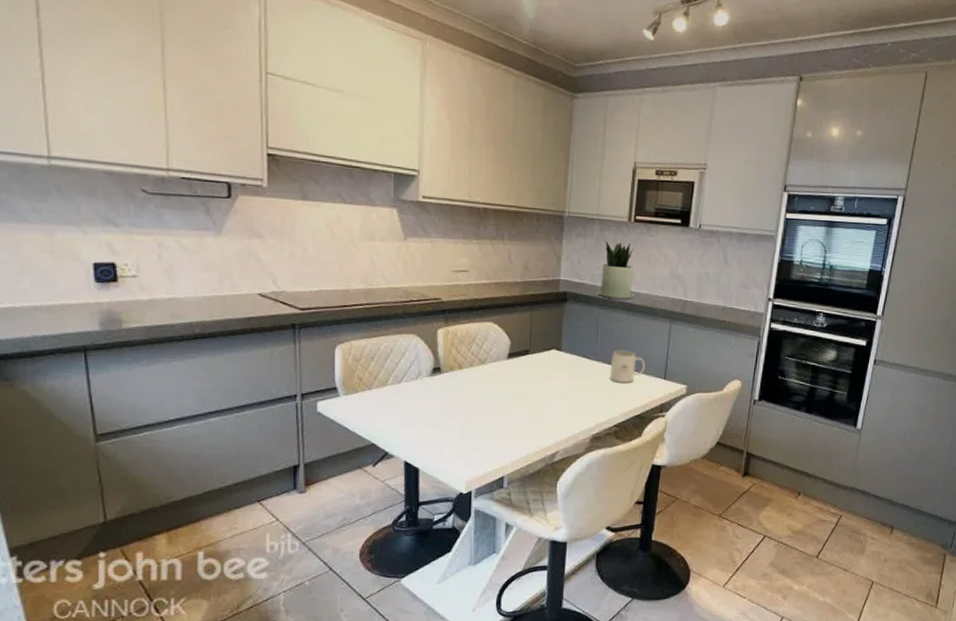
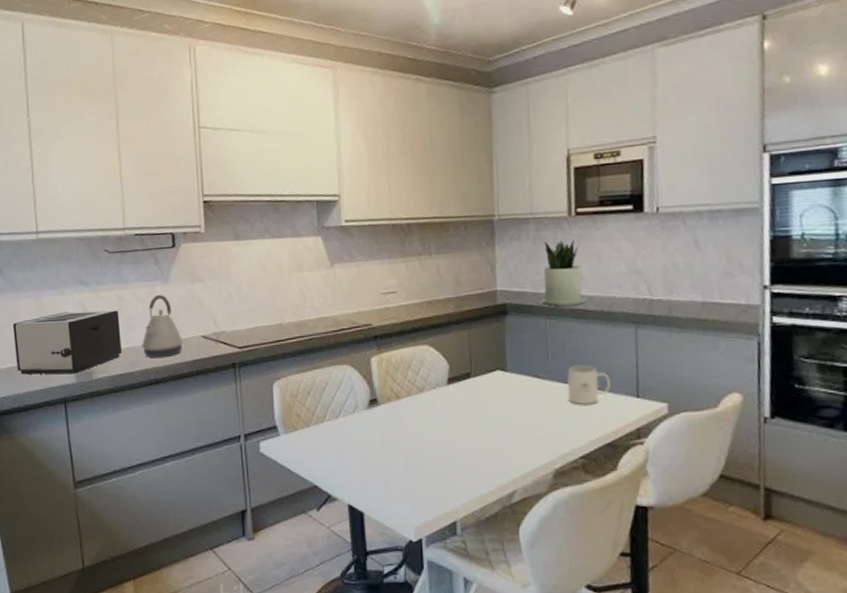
toaster: none [12,252,161,321] -> present [12,310,122,375]
kettle: none [186,245,236,313] -> present [142,294,183,358]

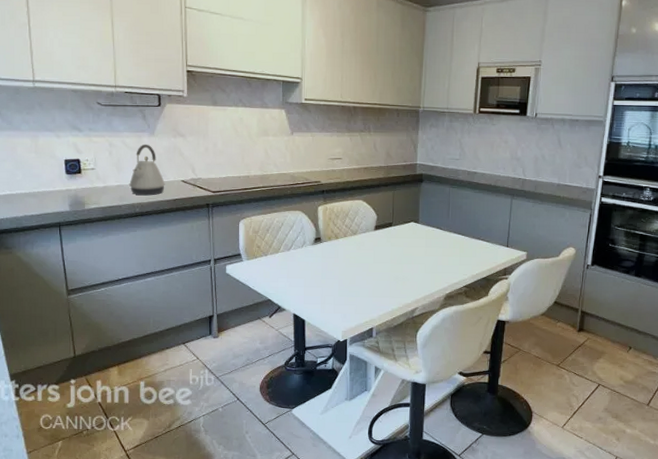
toaster: present [12,310,122,375] -> none [10,151,112,204]
planter: present [542,240,587,307] -> none [449,131,480,180]
mug: present [566,365,611,405] -> none [460,222,490,250]

